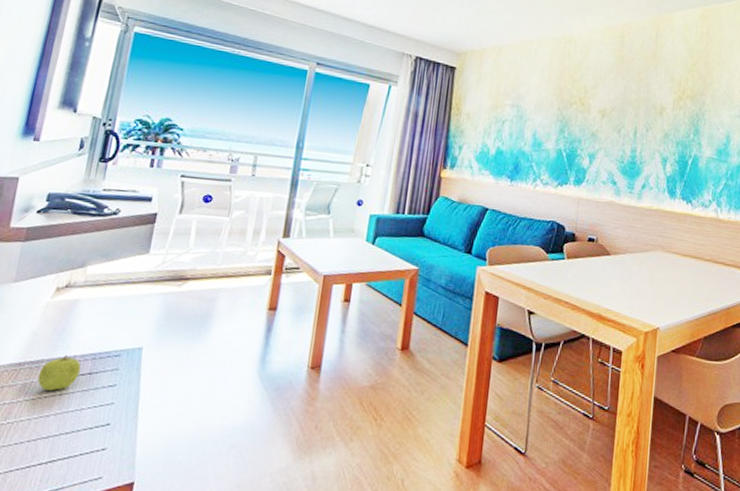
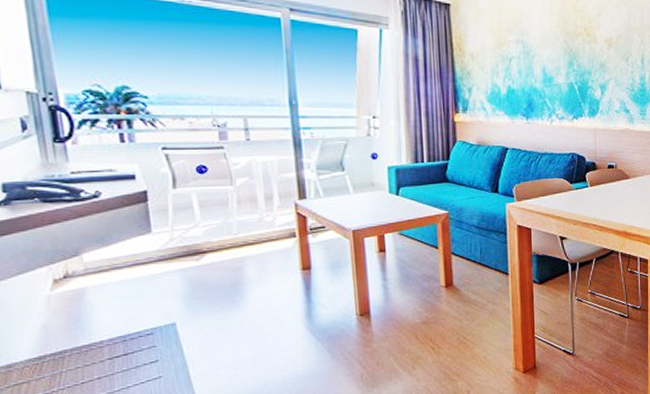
fruit: present [37,354,81,391] -> none [65,341,113,377]

